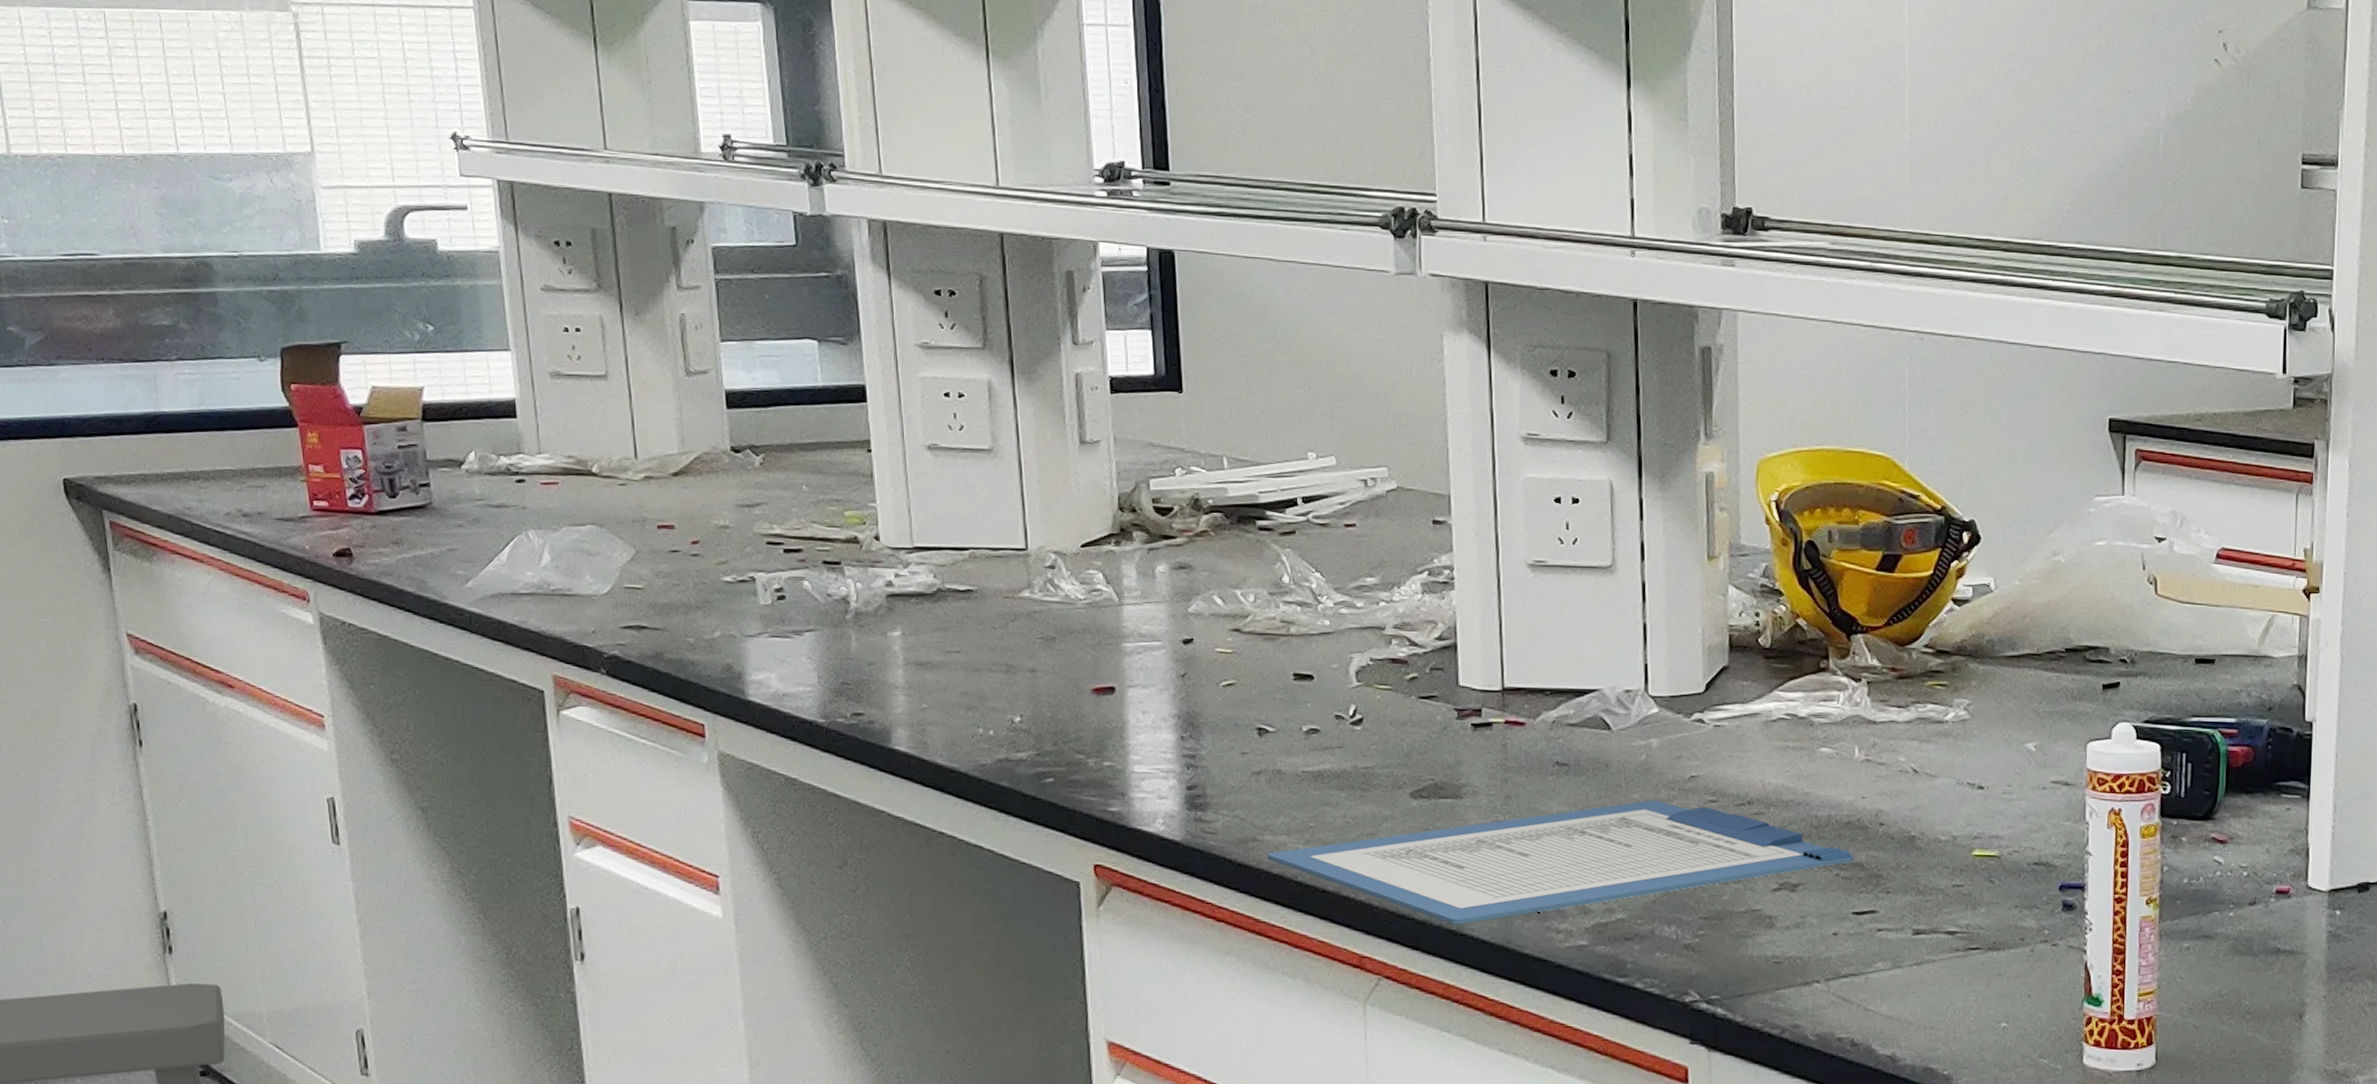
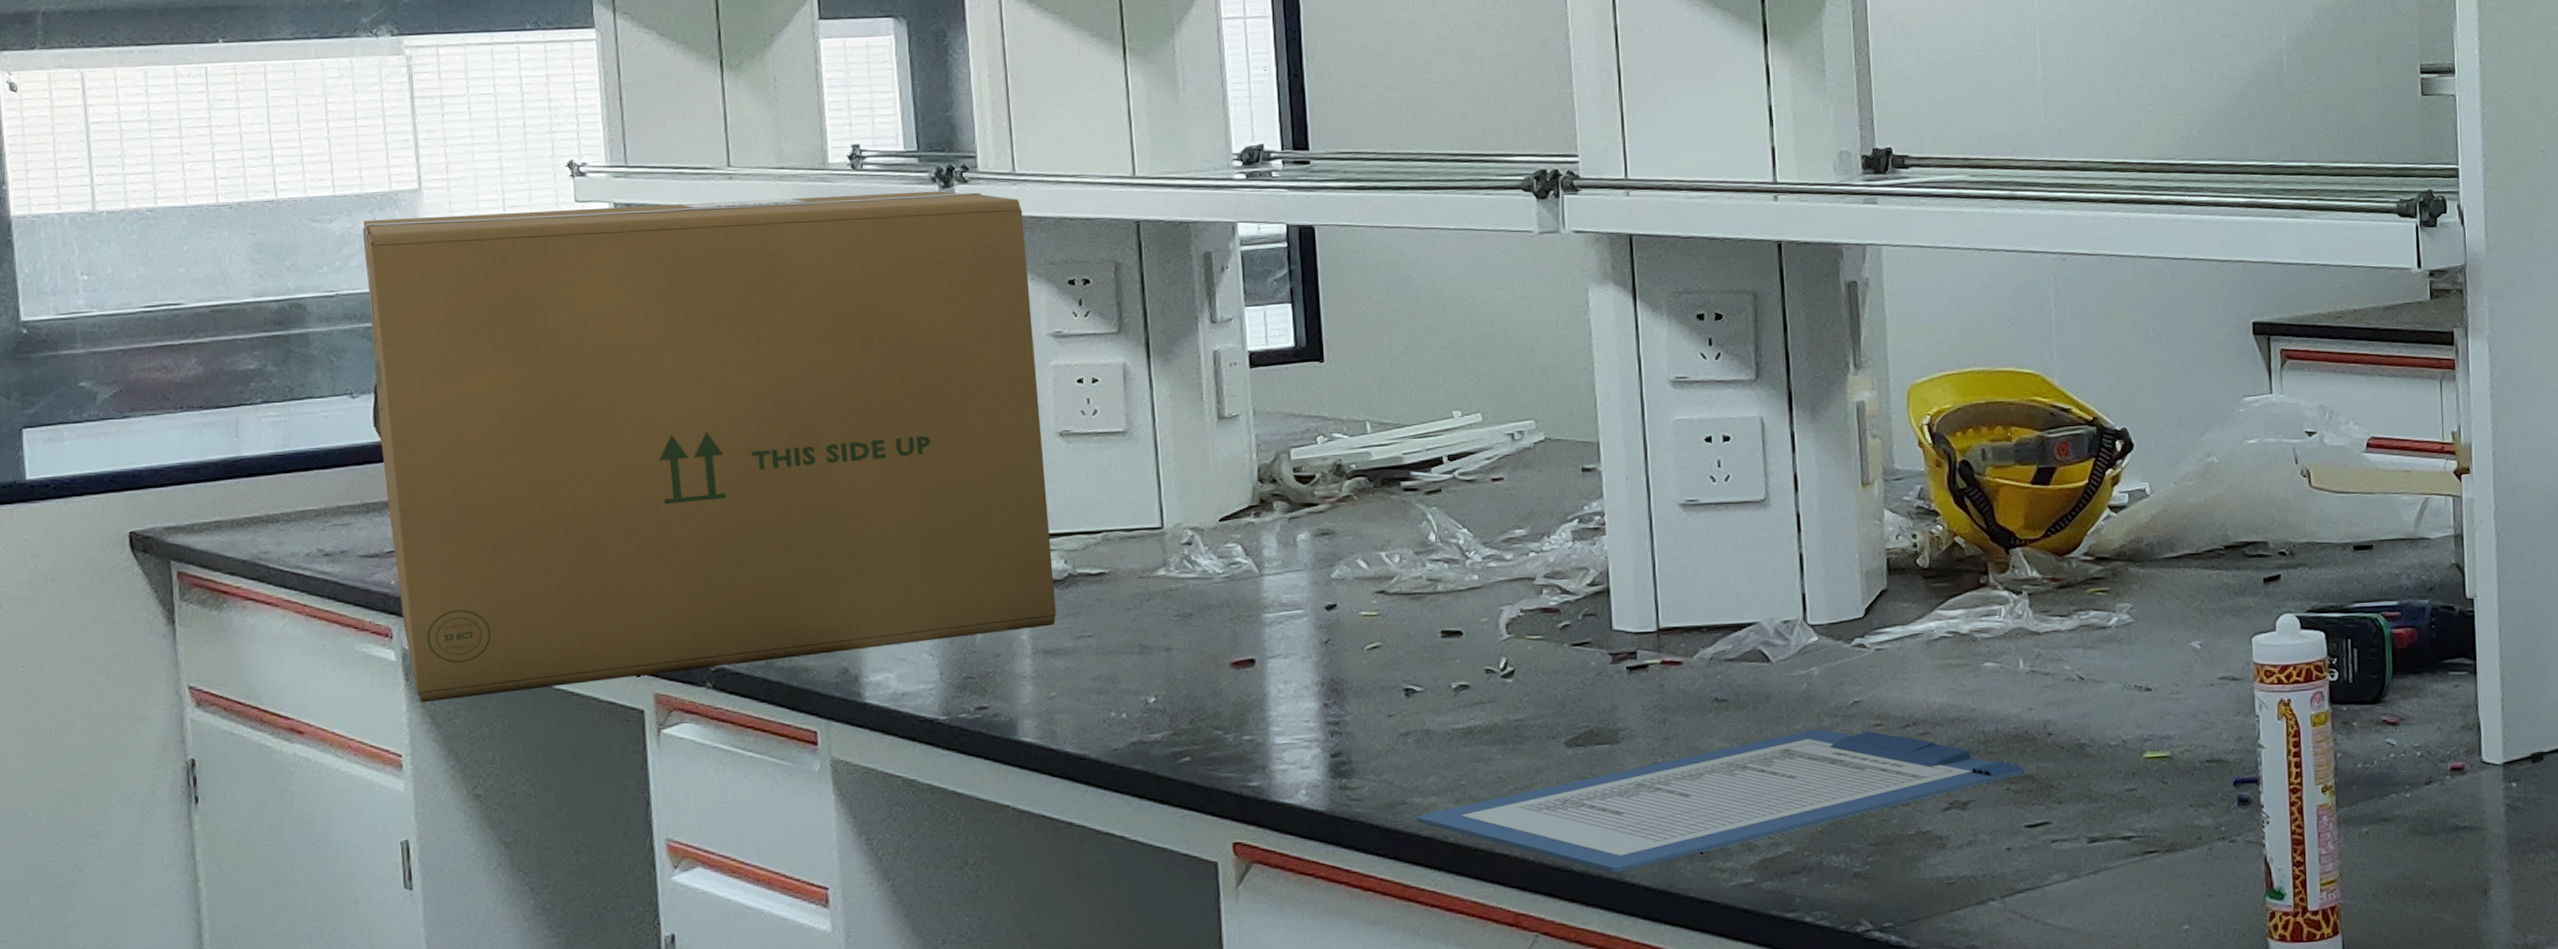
box: none [261,181,926,667] -> present [362,191,1056,703]

